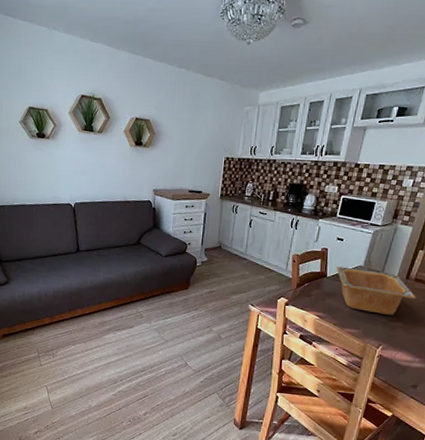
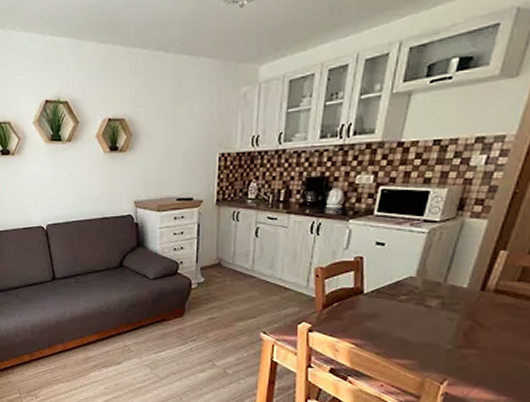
serving bowl: present [336,266,416,315] -> none [376,279,497,340]

